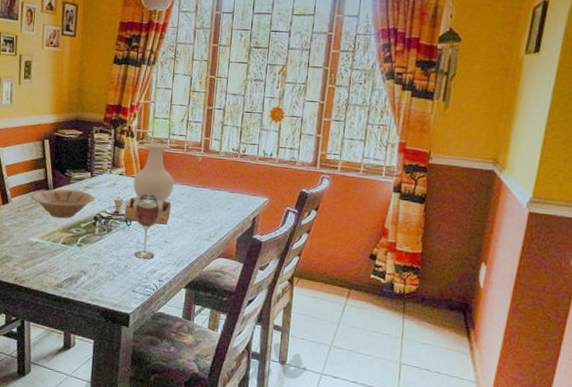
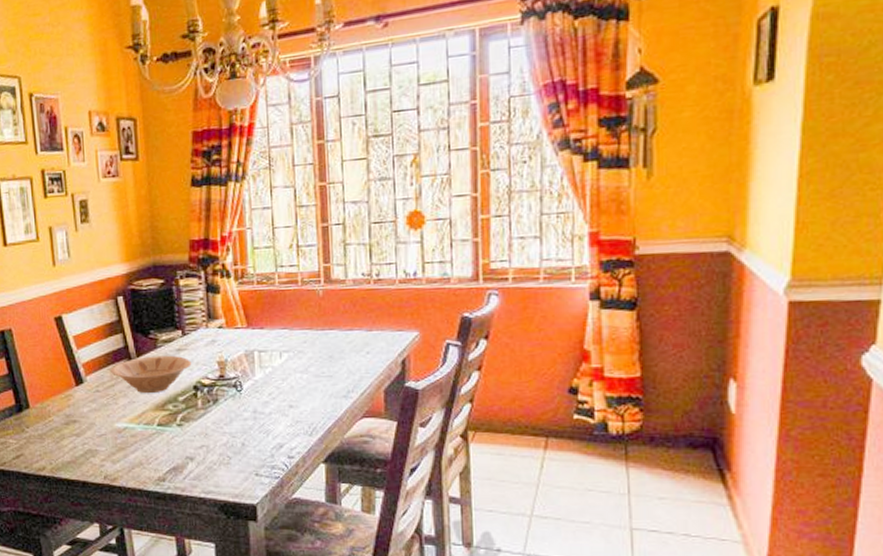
napkin holder: present [123,198,171,225] -> none [231,353,291,386]
vase: present [133,142,174,202] -> none [237,280,291,356]
wineglass: present [135,194,160,259] -> none [245,348,278,432]

